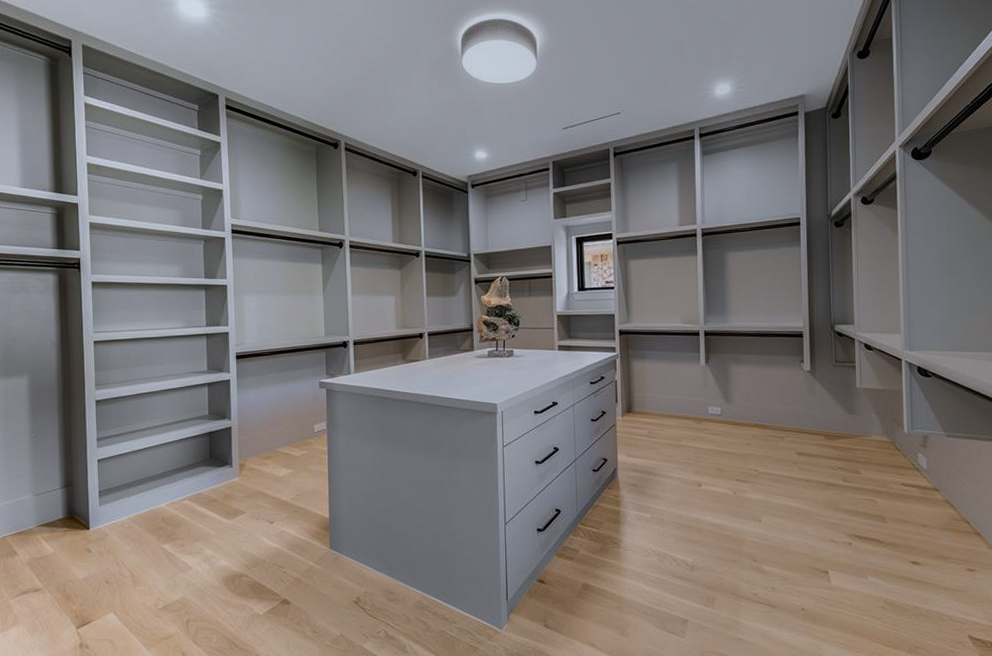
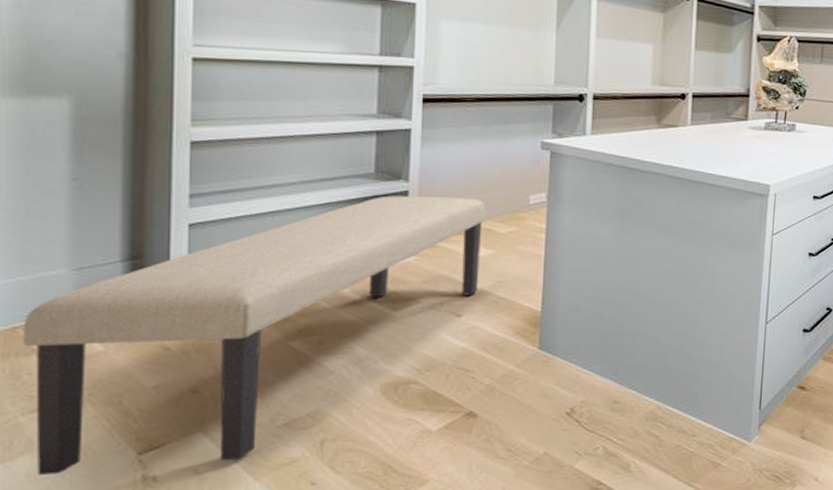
bench: none [9,429,285,641] -> present [22,196,487,475]

